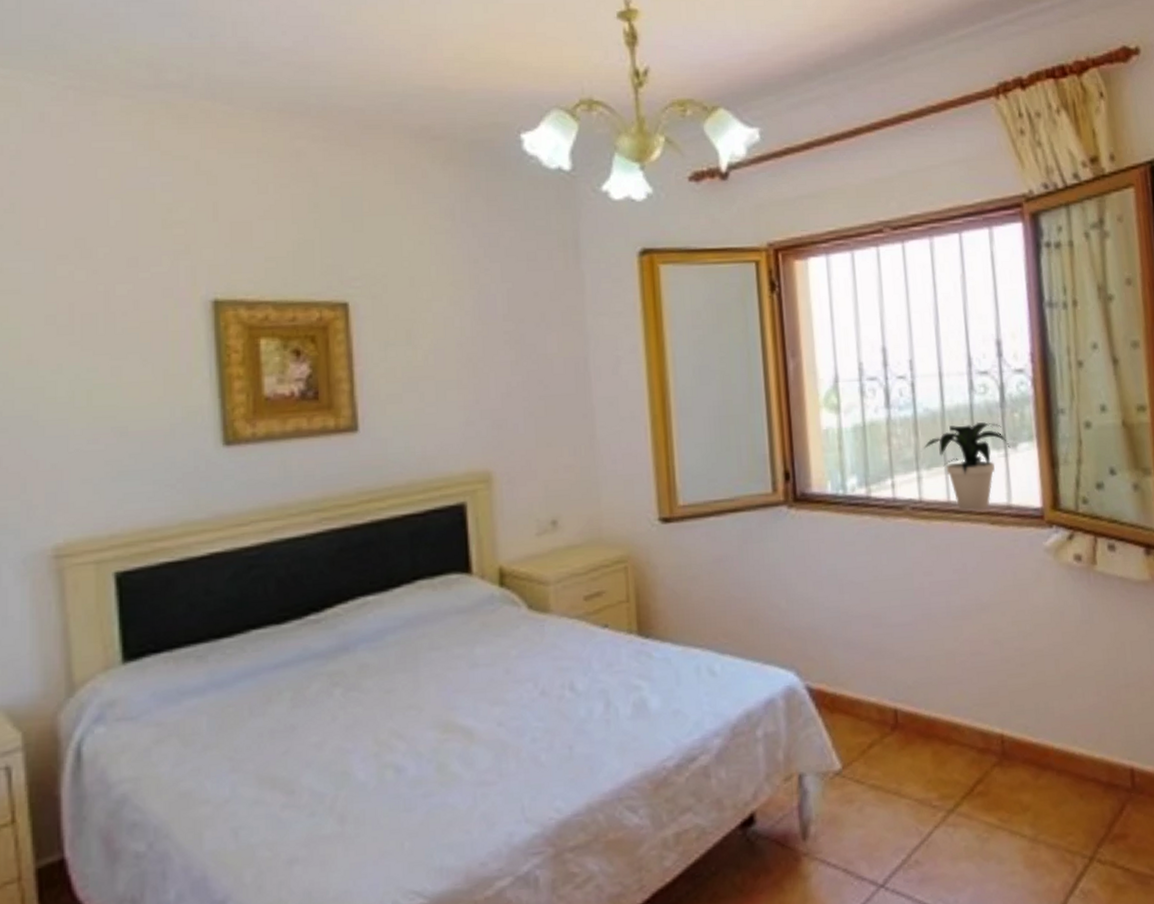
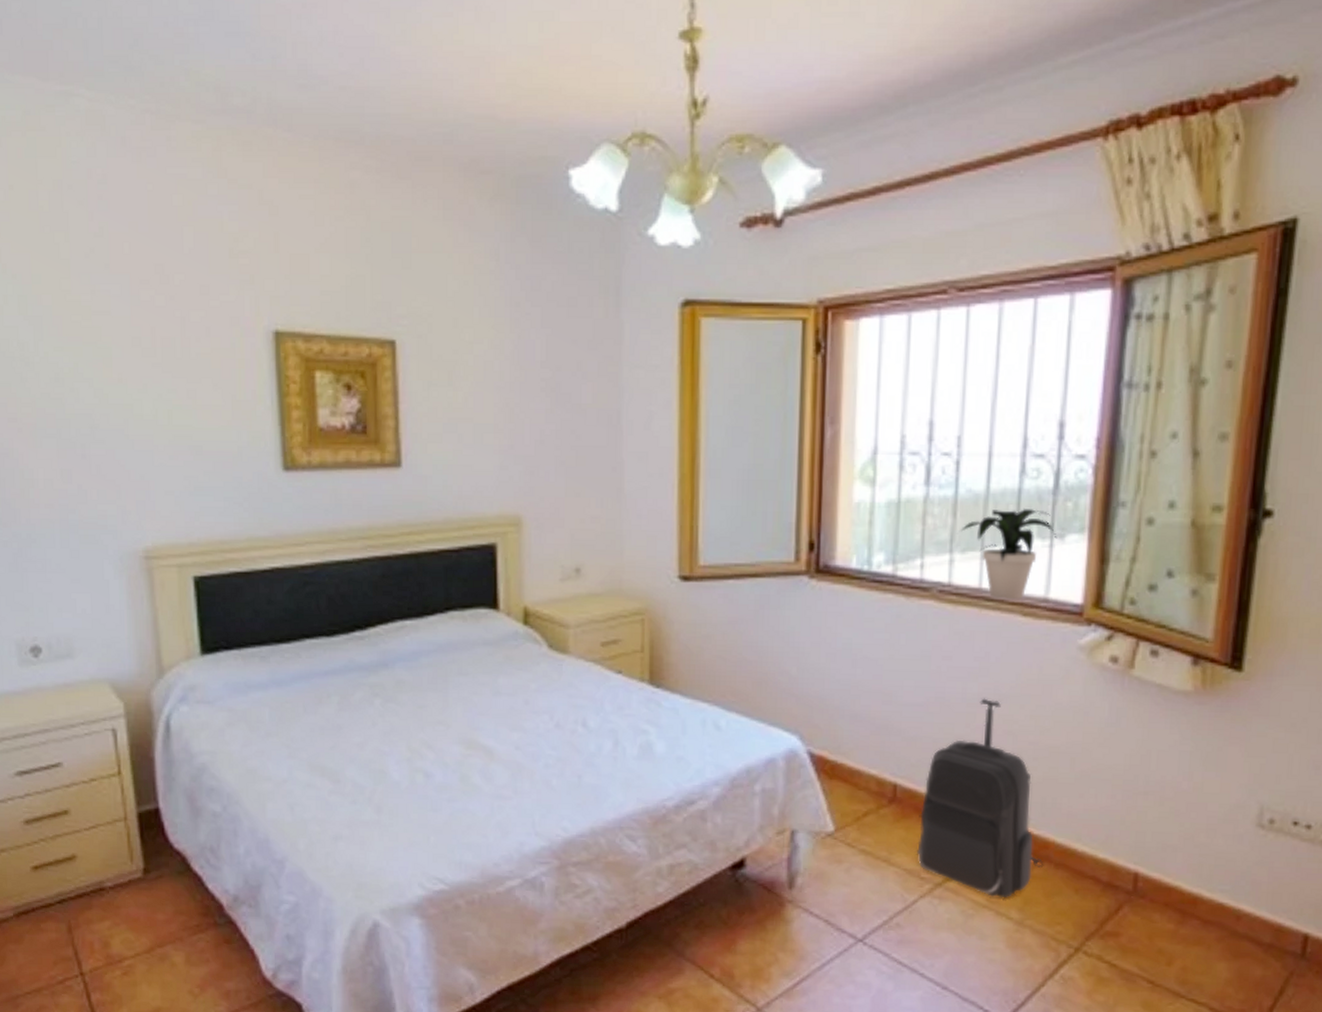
rolling backpack: none [923,609,1047,816] -> present [917,698,1044,898]

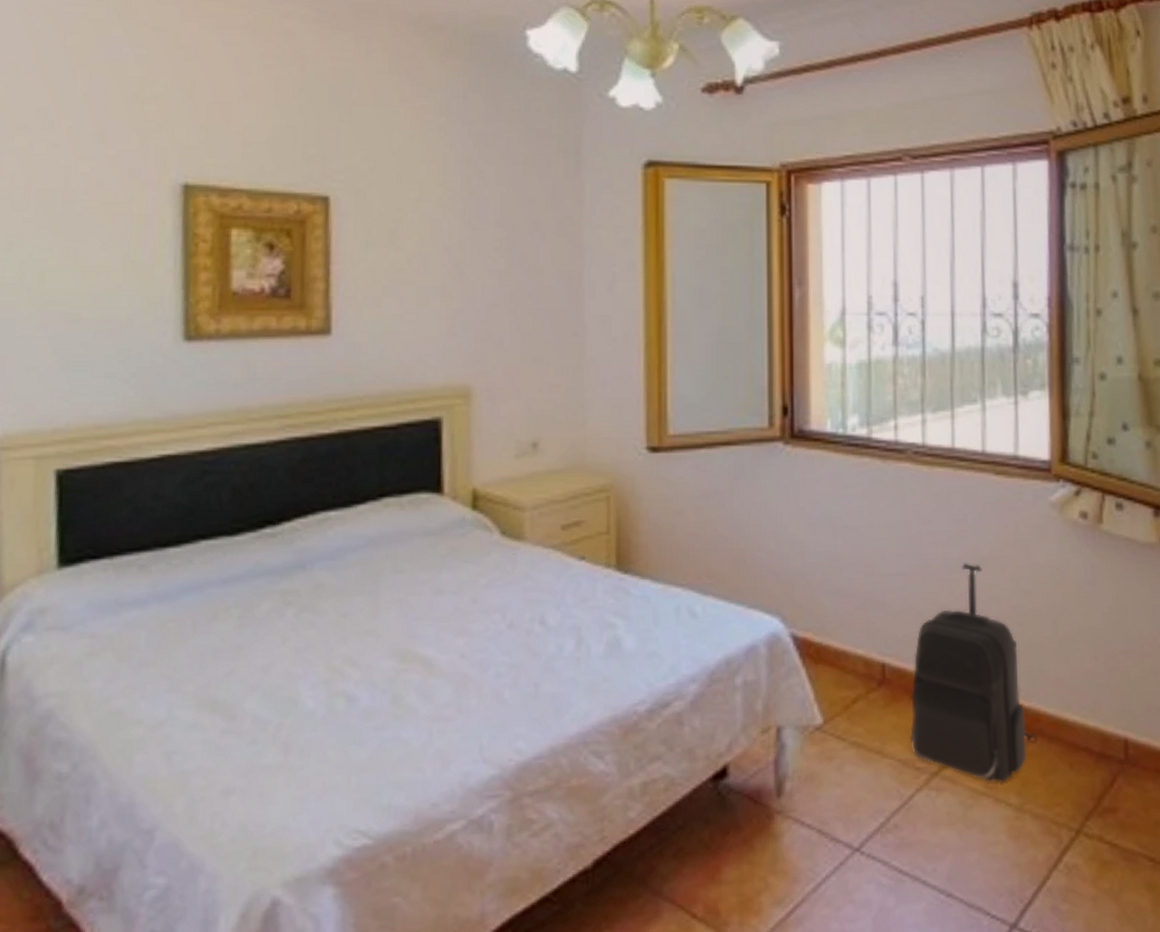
potted plant: present [960,508,1057,601] -> none [930,366,1021,460]

